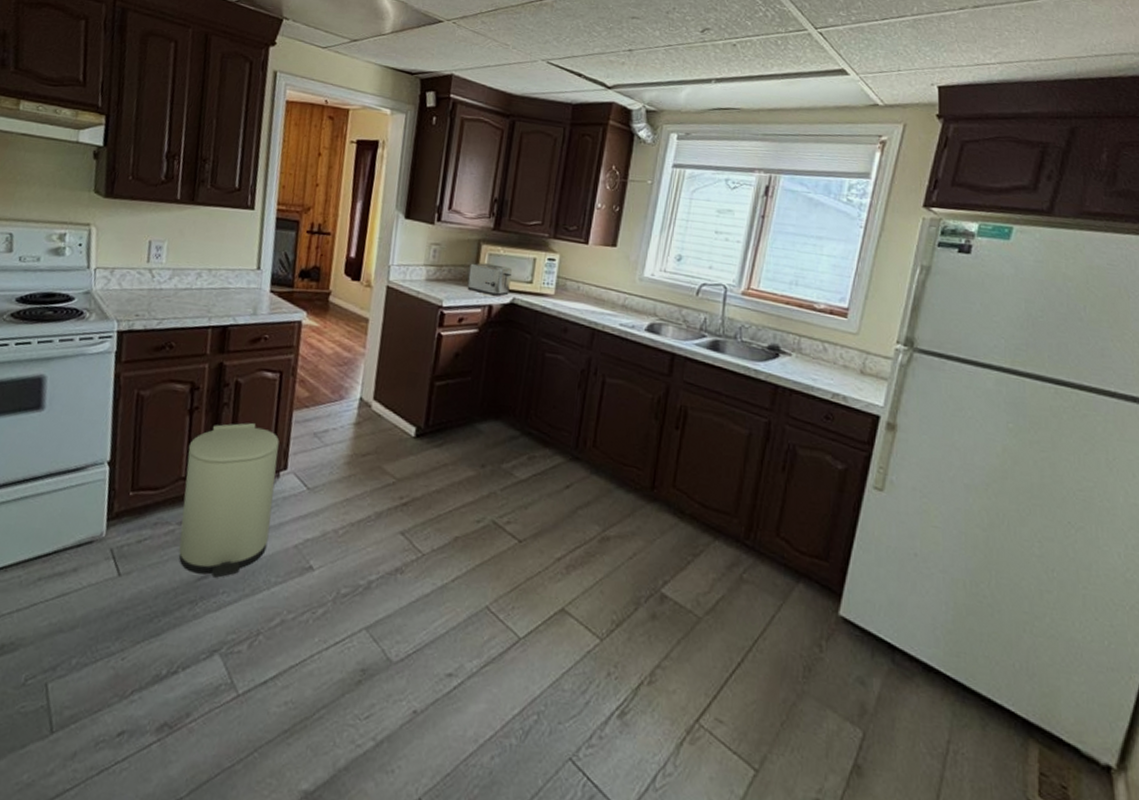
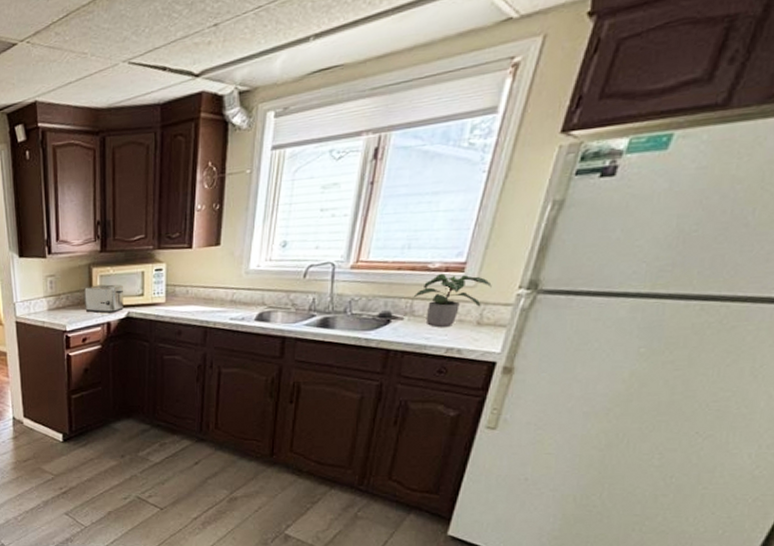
potted plant: none [800,314,872,372] -> present [413,273,492,328]

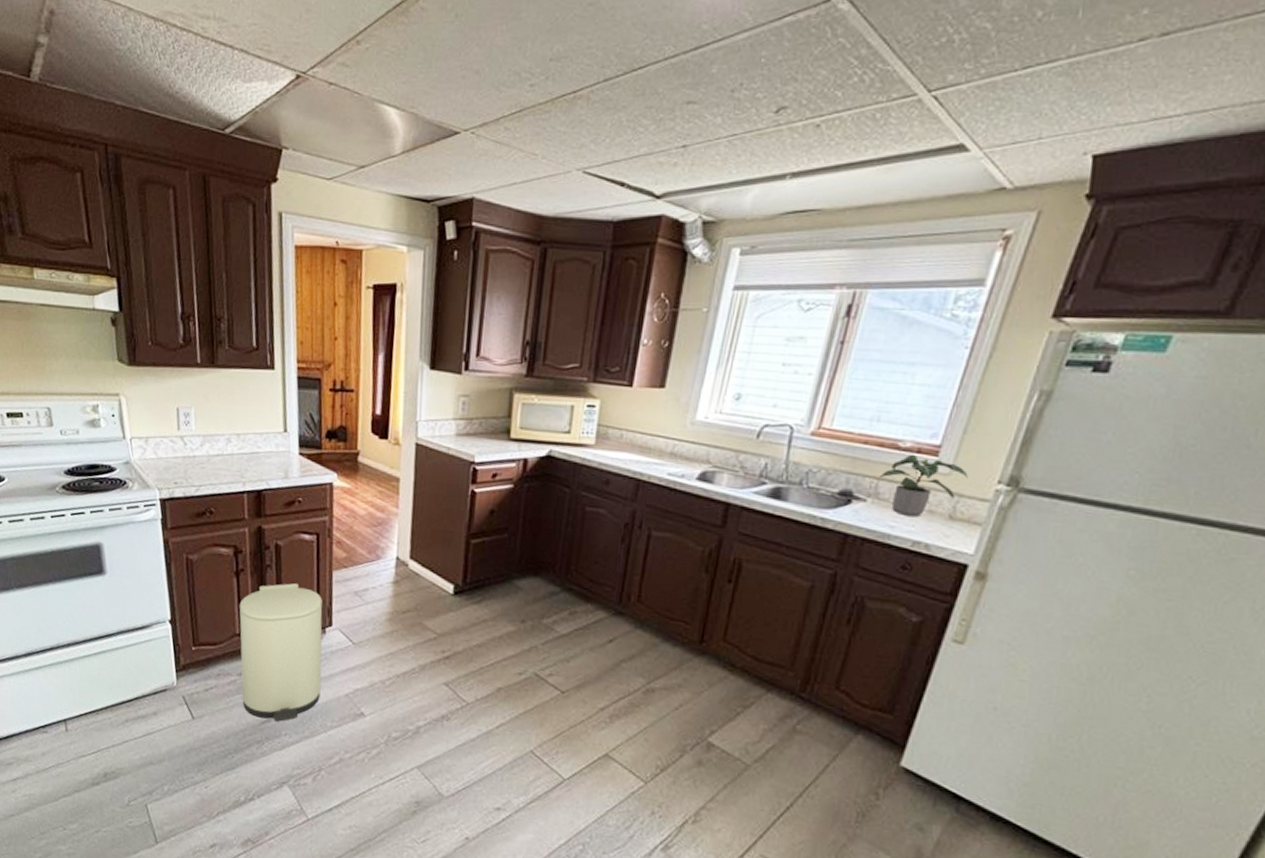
toaster: present [84,284,124,314] -> none [500,412,549,450]

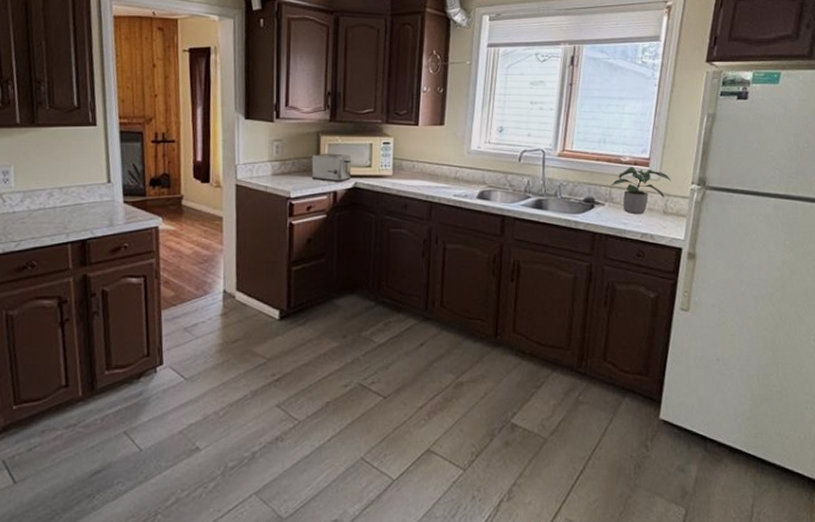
pedal bin: present [239,582,323,722] -> none [64,326,154,471]
toaster: none [500,412,549,450] -> present [311,152,352,183]

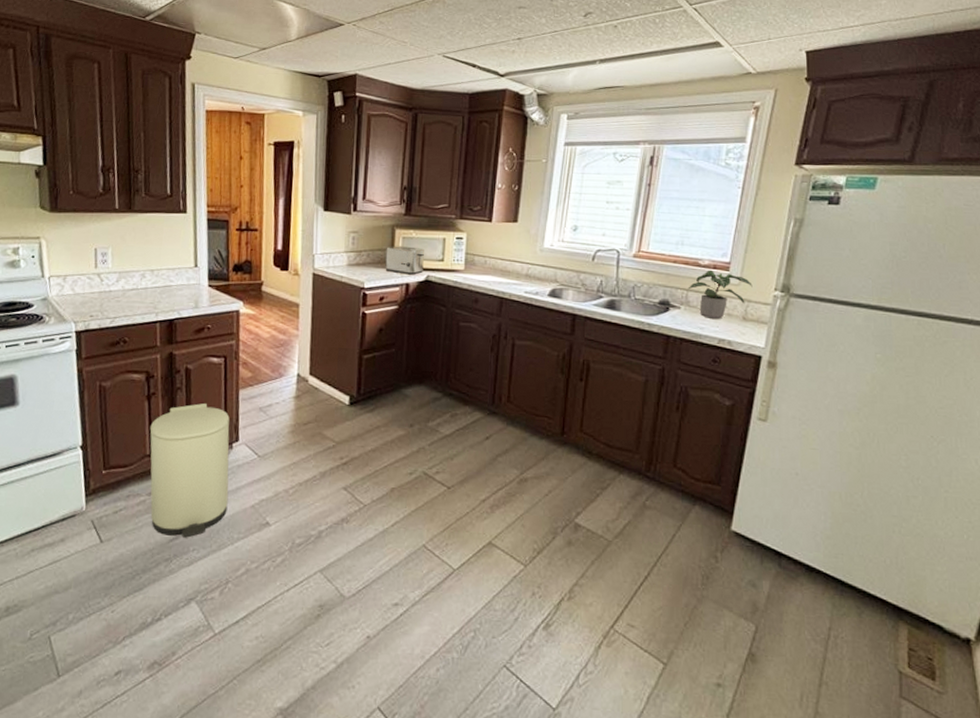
pedal bin: none [64,326,154,471] -> present [150,402,230,538]

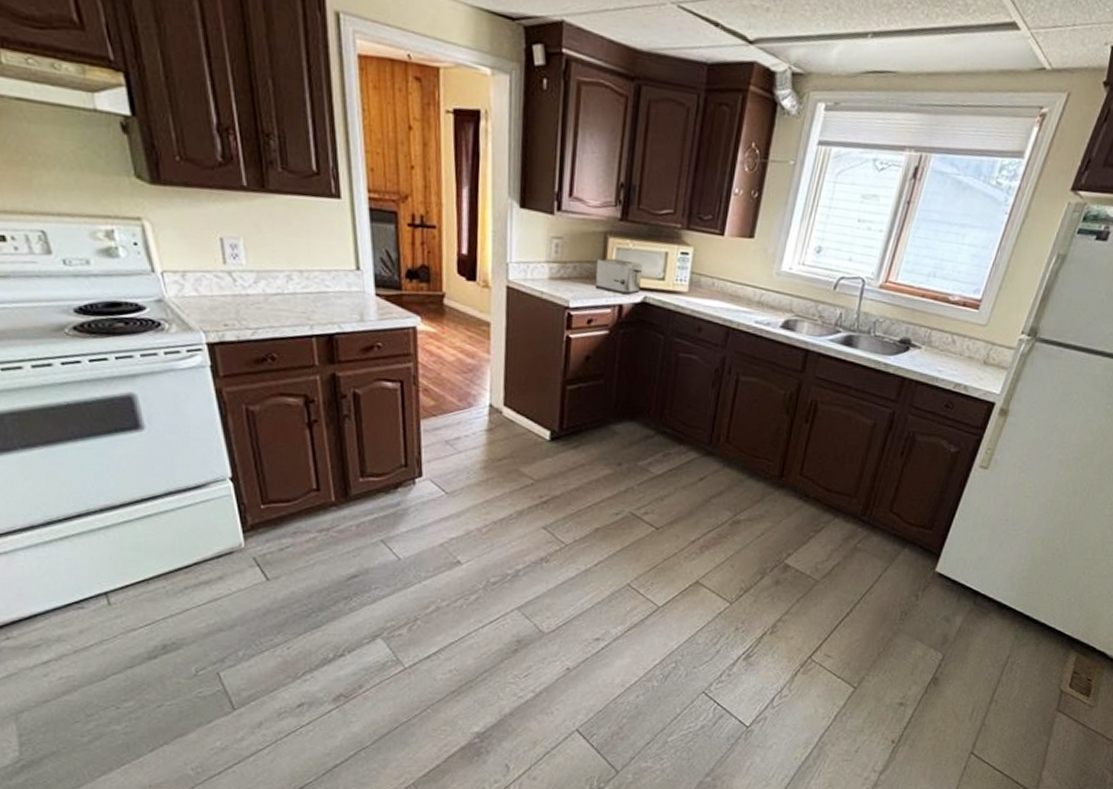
pedal bin: present [150,402,230,538] -> none [314,433,413,576]
potted plant: present [688,269,753,320] -> none [932,307,1000,363]

